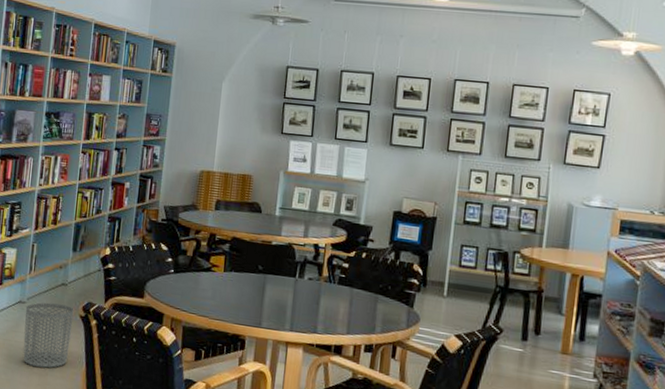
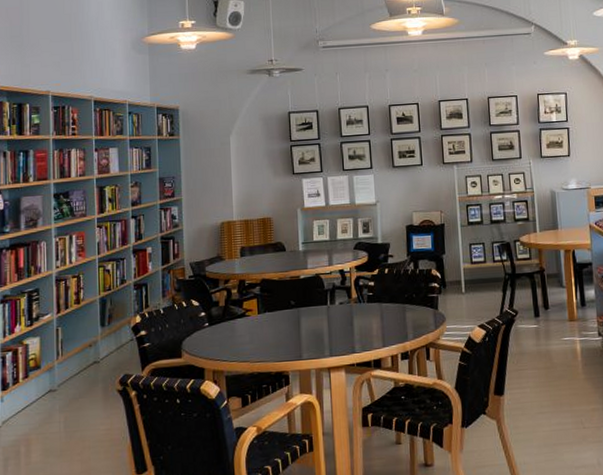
waste bin: present [23,302,74,368] -> none [57,383,111,454]

